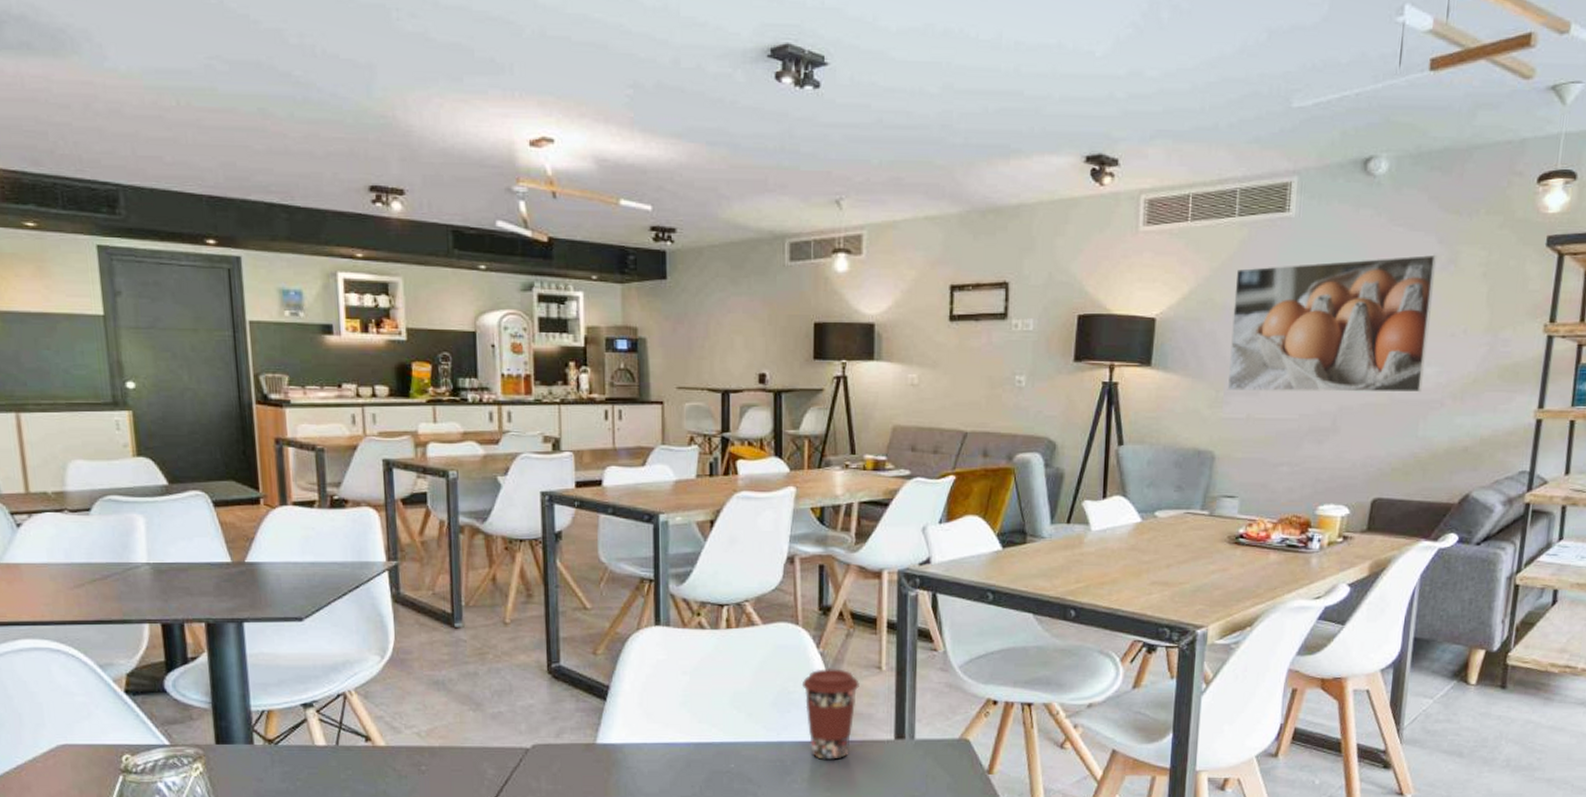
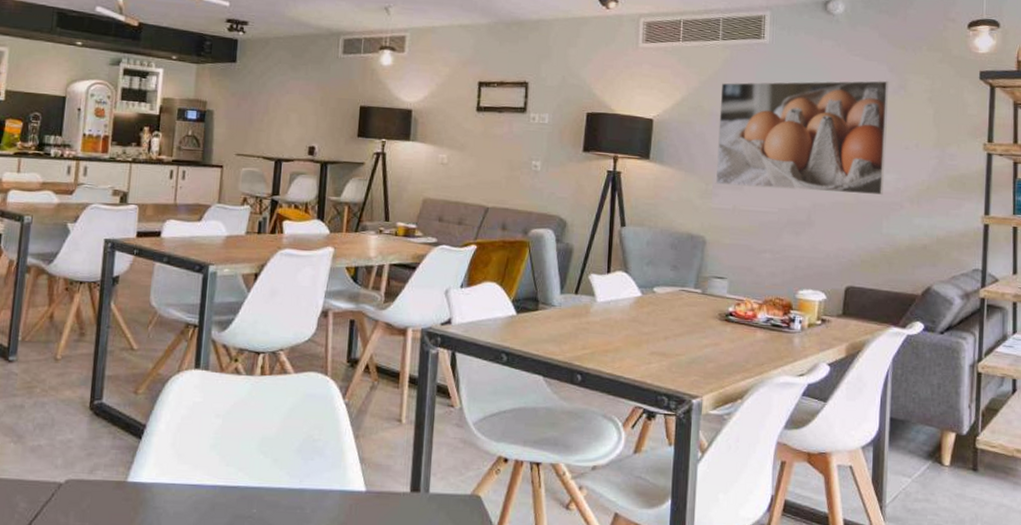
coffee cup: present [801,669,859,761] -> none [326,418,380,511]

